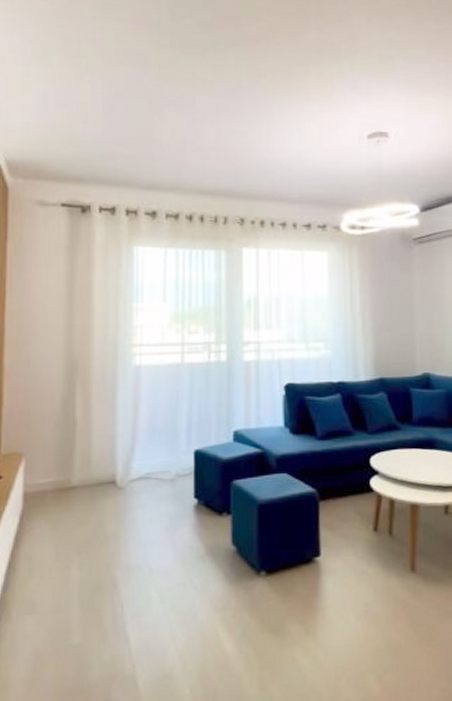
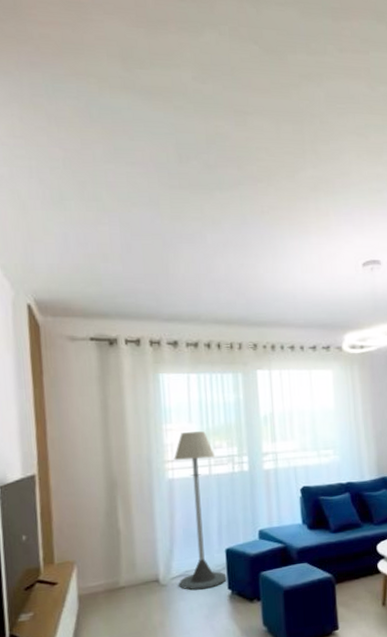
floor lamp: none [138,313,193,497] -> present [174,431,227,590]

